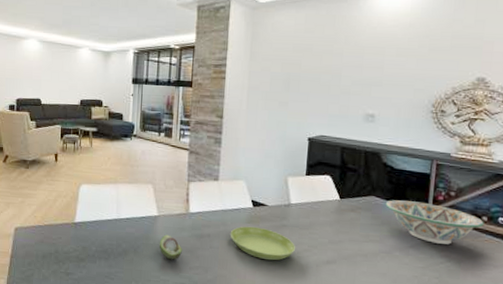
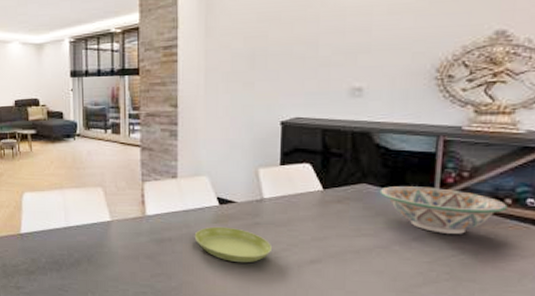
fruit: present [159,234,183,260] -> none [114,241,142,268]

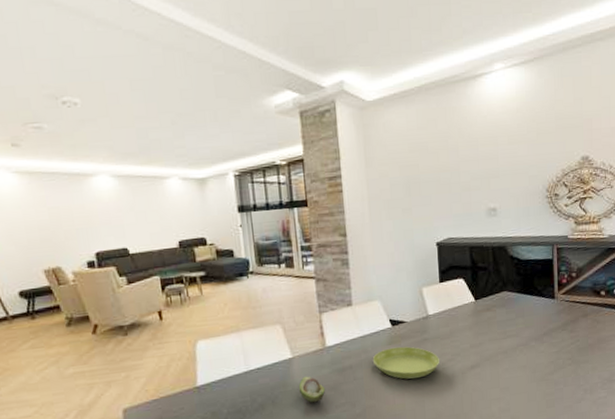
fruit: none [114,241,142,268] -> present [298,376,326,403]
decorative bowl: present [379,186,508,234] -> none [517,288,603,326]

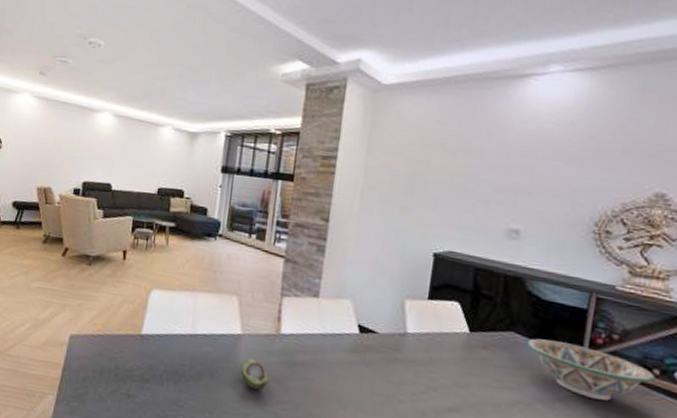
saucer: present [372,346,439,380] -> none [328,356,410,402]
decorative bowl: none [517,288,603,326] -> present [527,338,656,401]

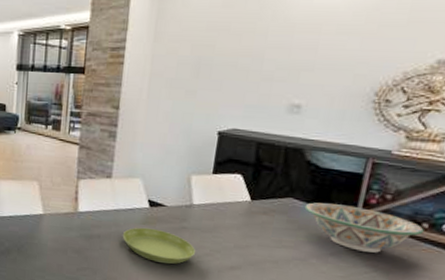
fruit: present [240,358,270,391] -> none [44,234,70,261]
saucer: none [328,356,410,402] -> present [122,227,195,265]

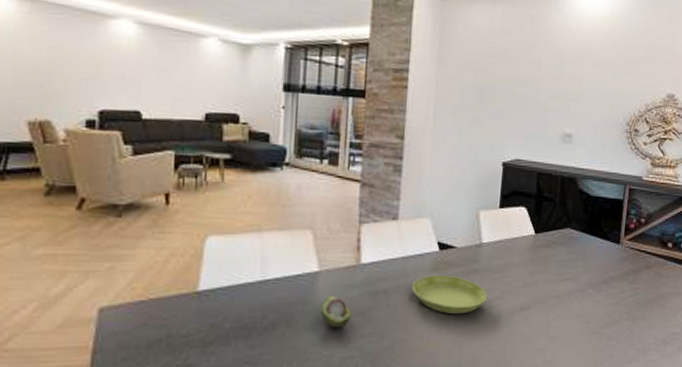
fruit: none [44,234,70,261] -> present [320,295,353,329]
decorative bowl: present [304,202,424,253] -> none [580,231,669,276]

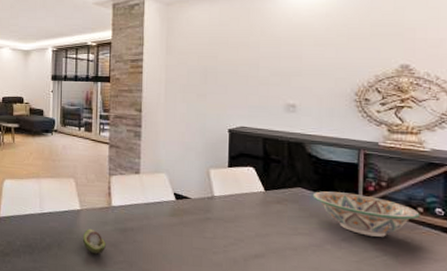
saucer: present [411,275,487,315] -> none [153,219,221,255]
decorative bowl: none [580,231,669,276] -> present [312,191,420,237]

